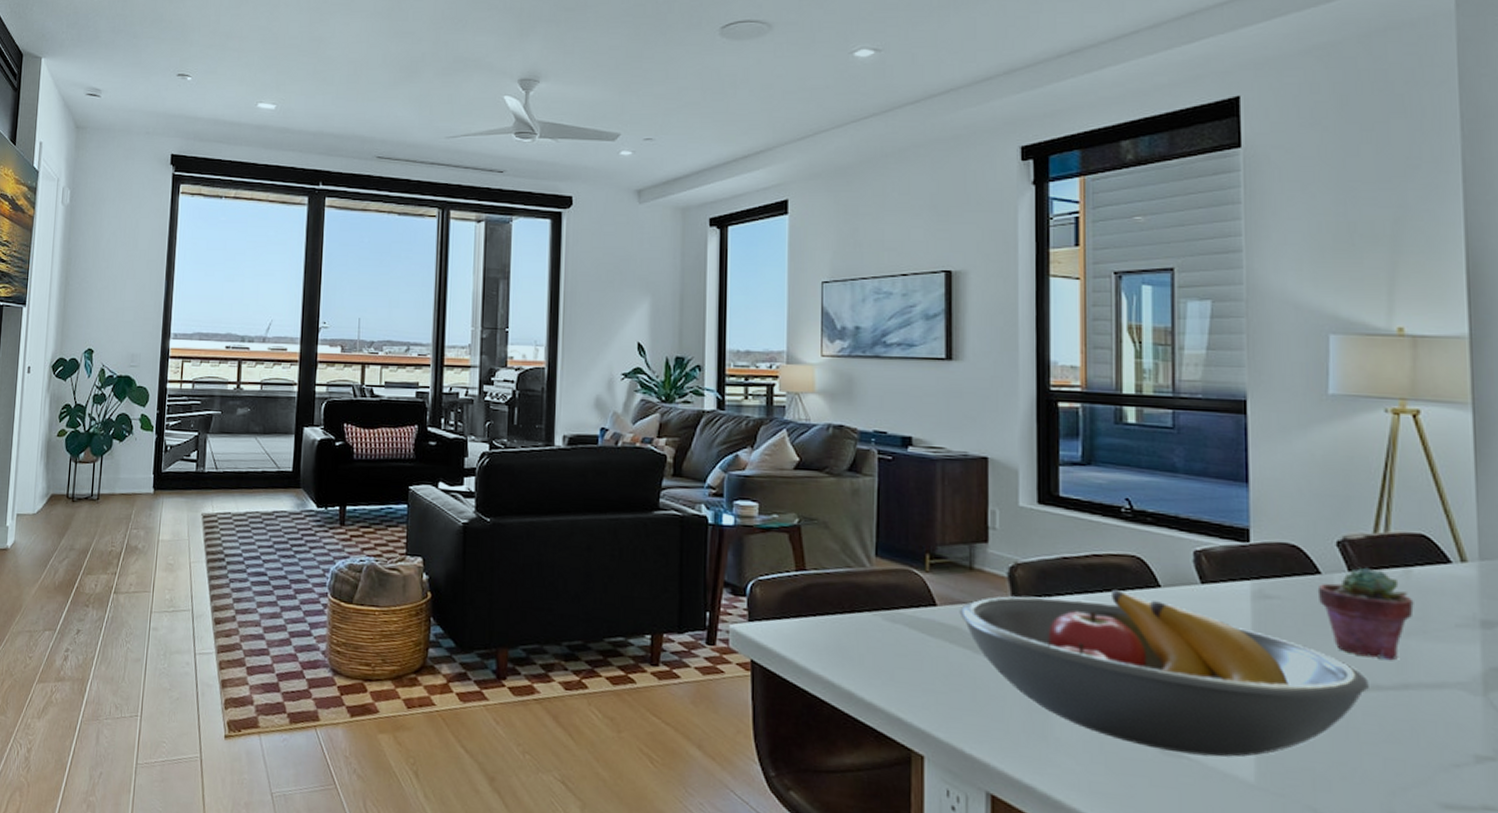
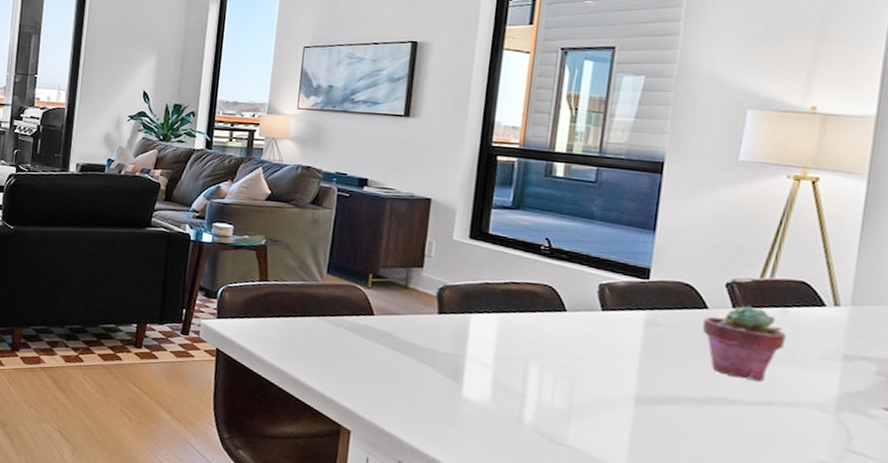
fruit bowl: present [959,588,1369,757] -> none [392,310,736,449]

